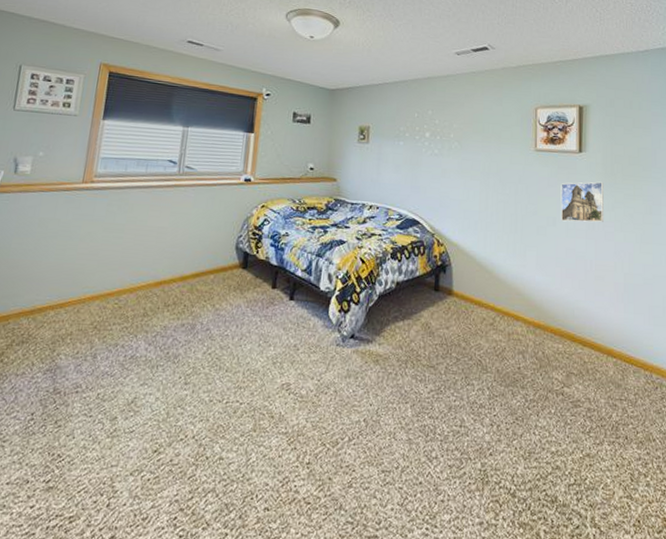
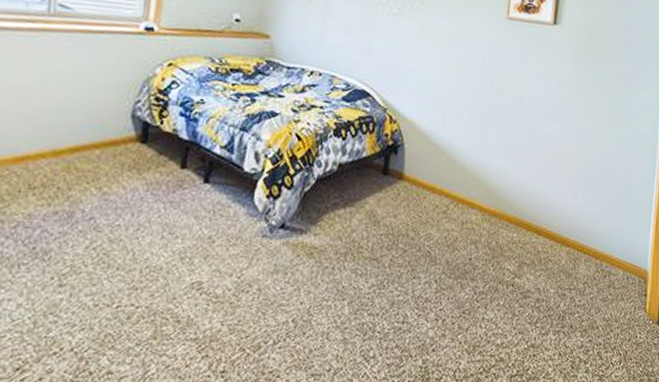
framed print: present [560,181,604,223] -> none [528,58,576,104]

